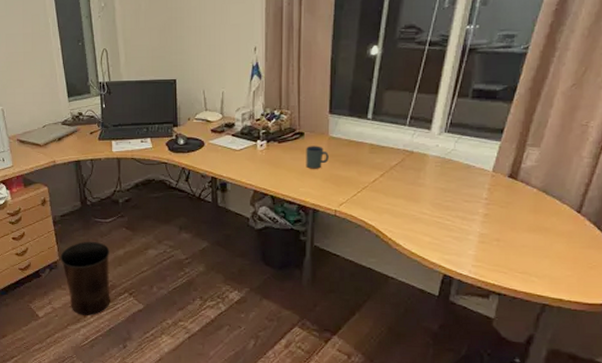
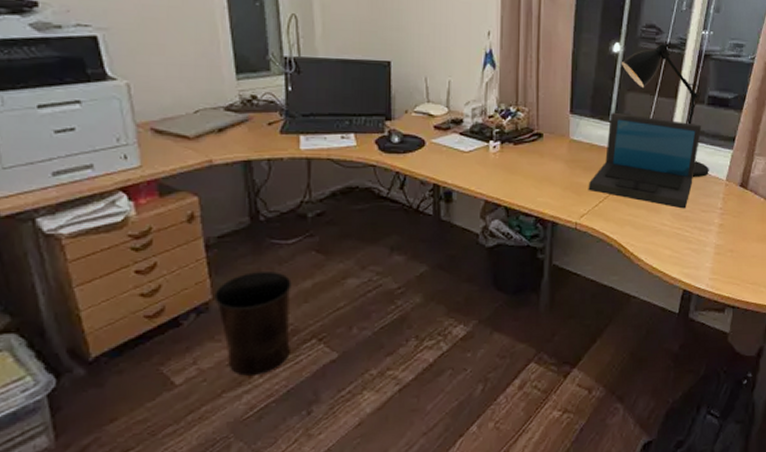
mug: present [306,146,329,169] -> none [544,149,569,176]
laptop: none [346,110,466,199] -> present [588,112,702,209]
desk lamp: none [379,41,473,170] -> present [621,43,709,178]

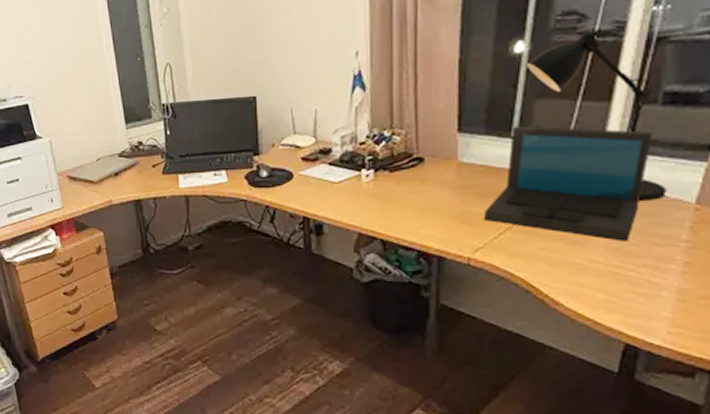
waste bin: present [214,270,292,376] -> none [119,297,180,387]

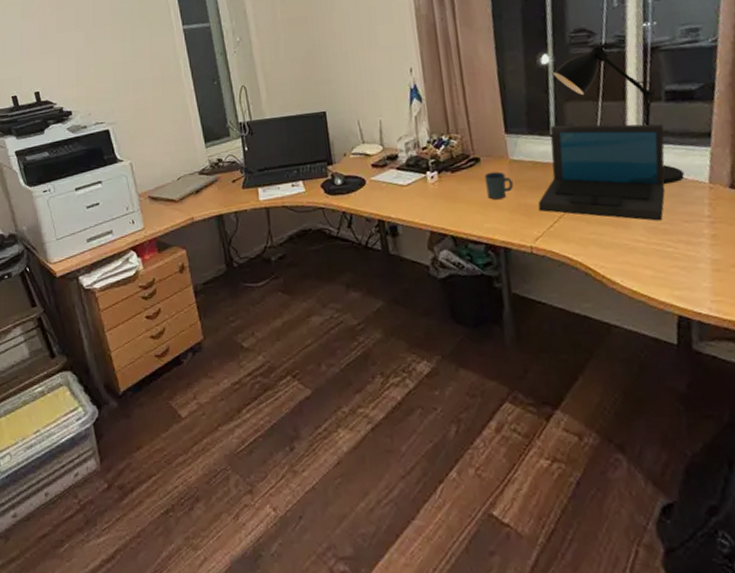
mug: none [427,174,458,205] -> present [484,171,514,200]

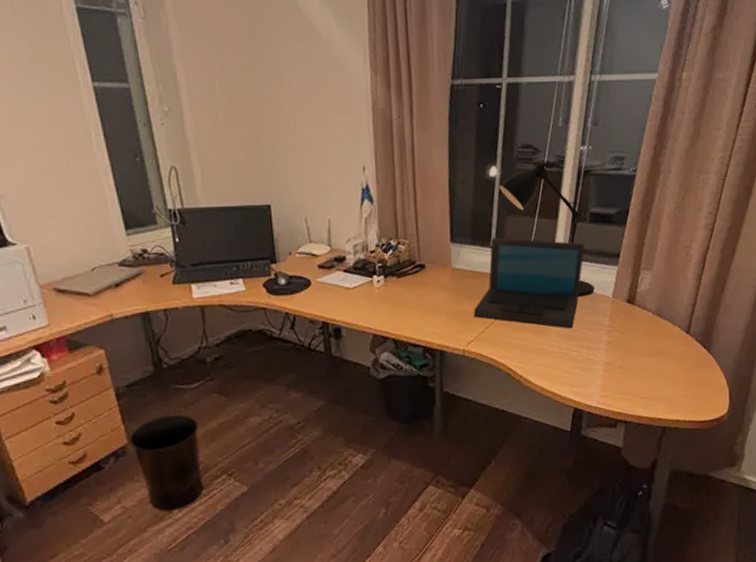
waste bin: none [204,312,270,411] -> present [129,414,204,511]
mug: present [484,171,514,200] -> none [428,279,453,306]

